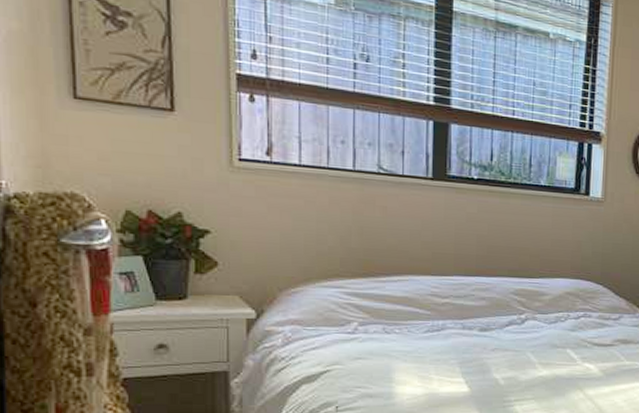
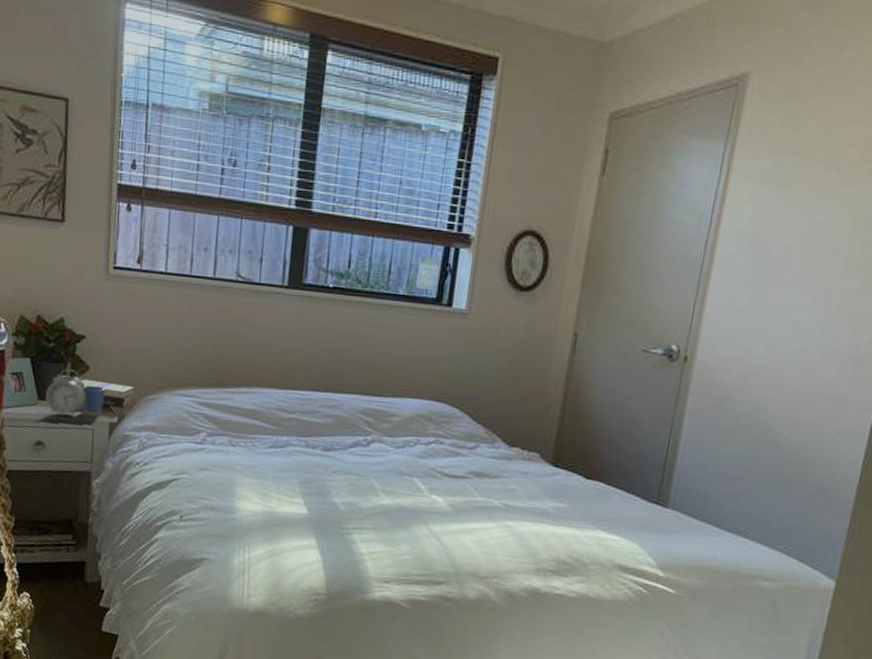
alarm clock: none [164,266,216,317] -> present [45,369,86,418]
books: none [209,275,273,304] -> present [81,379,135,409]
mug: none [211,281,239,312] -> present [82,385,106,415]

